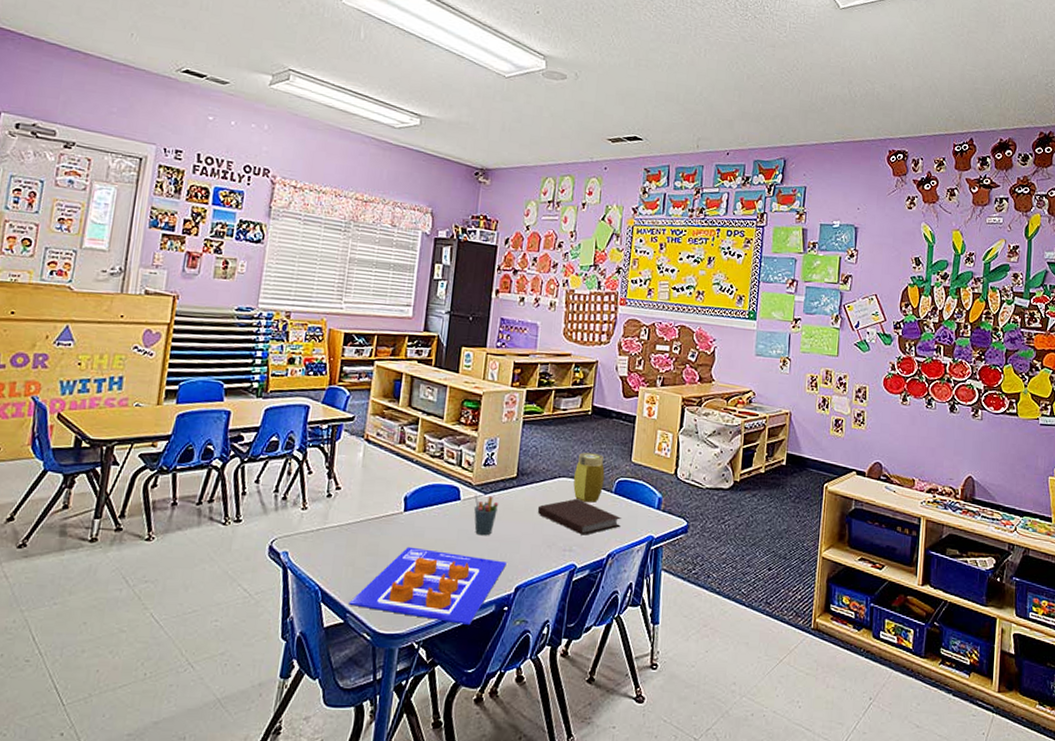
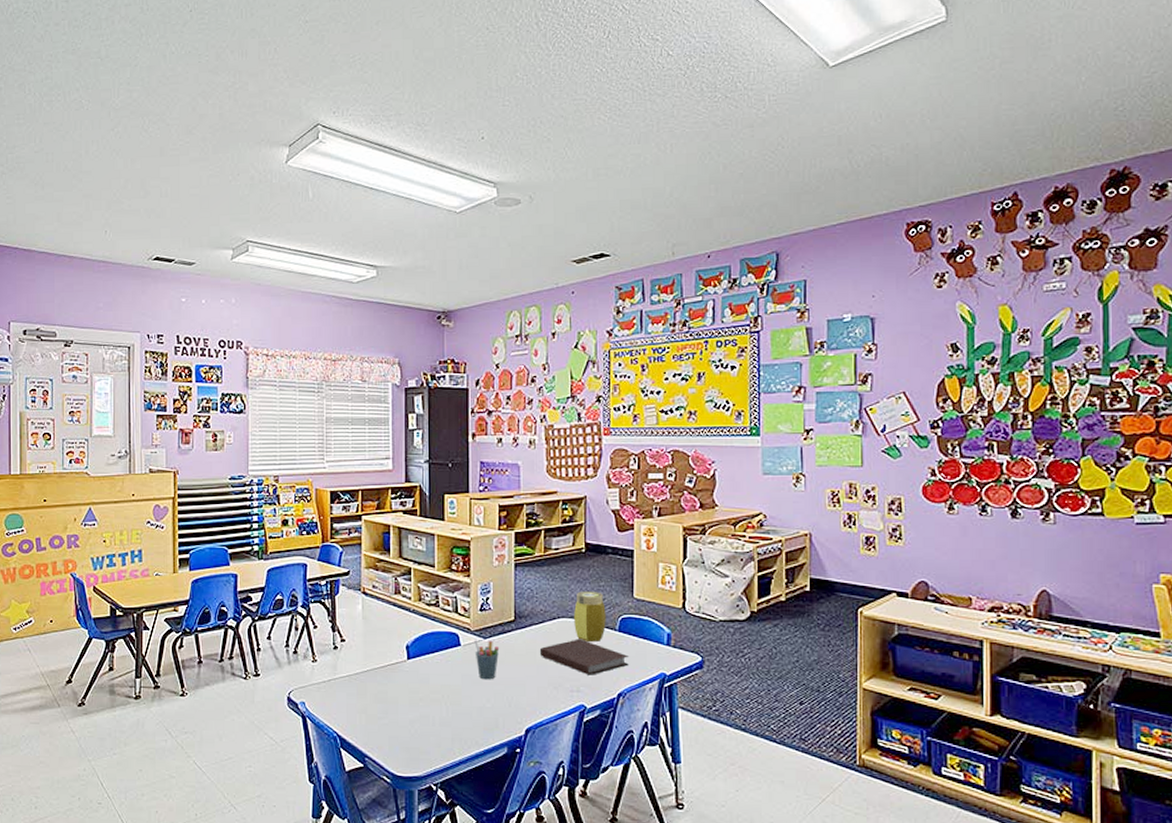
poster: present [349,546,507,626] -> none [366,693,514,768]

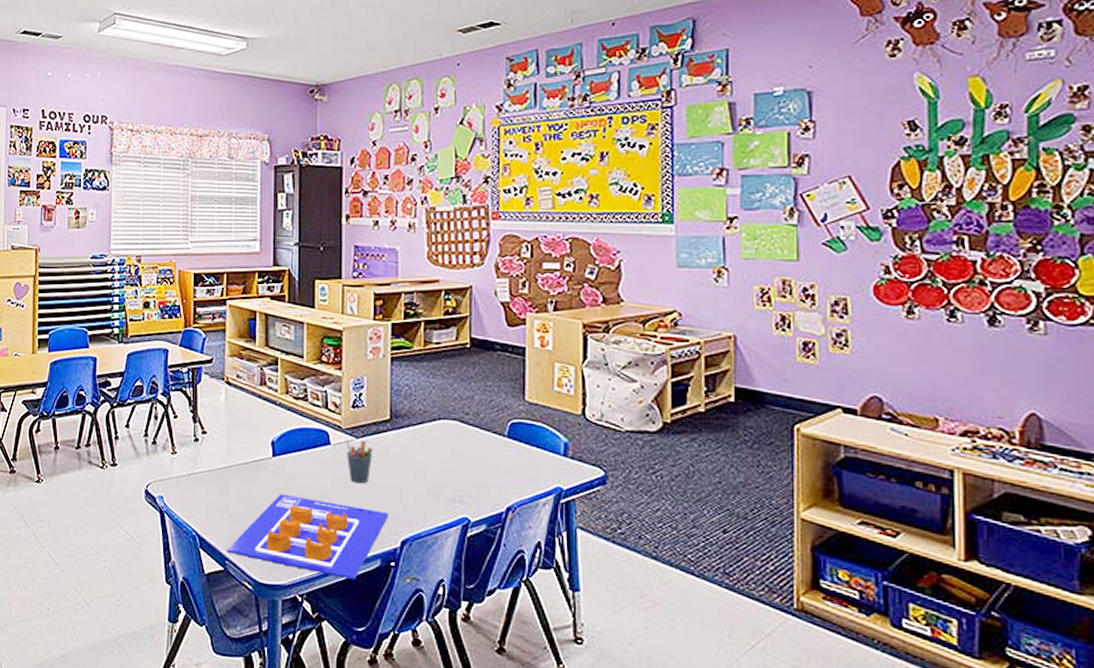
poster: none [366,693,514,768] -> present [227,493,389,581]
notebook: present [539,639,629,675] -> none [417,443,519,485]
jar: present [574,591,606,642] -> none [457,391,493,448]

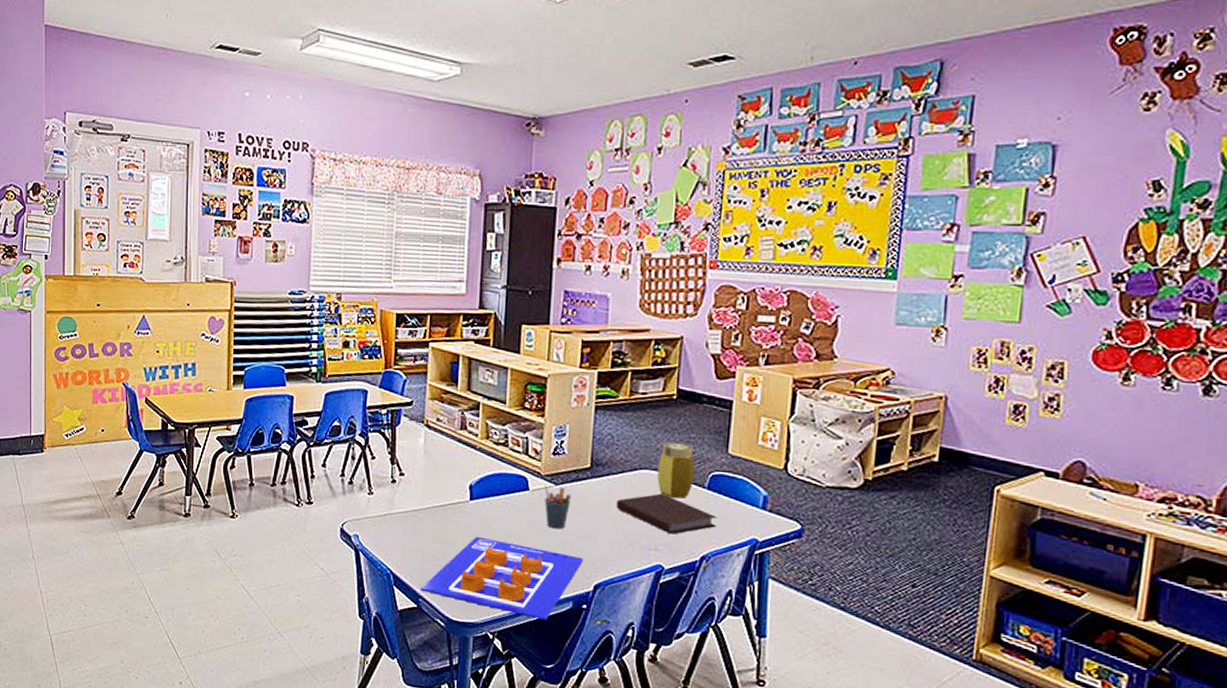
notebook: none [417,443,519,485] -> present [615,493,717,534]
jar: none [457,391,493,448] -> present [657,442,695,499]

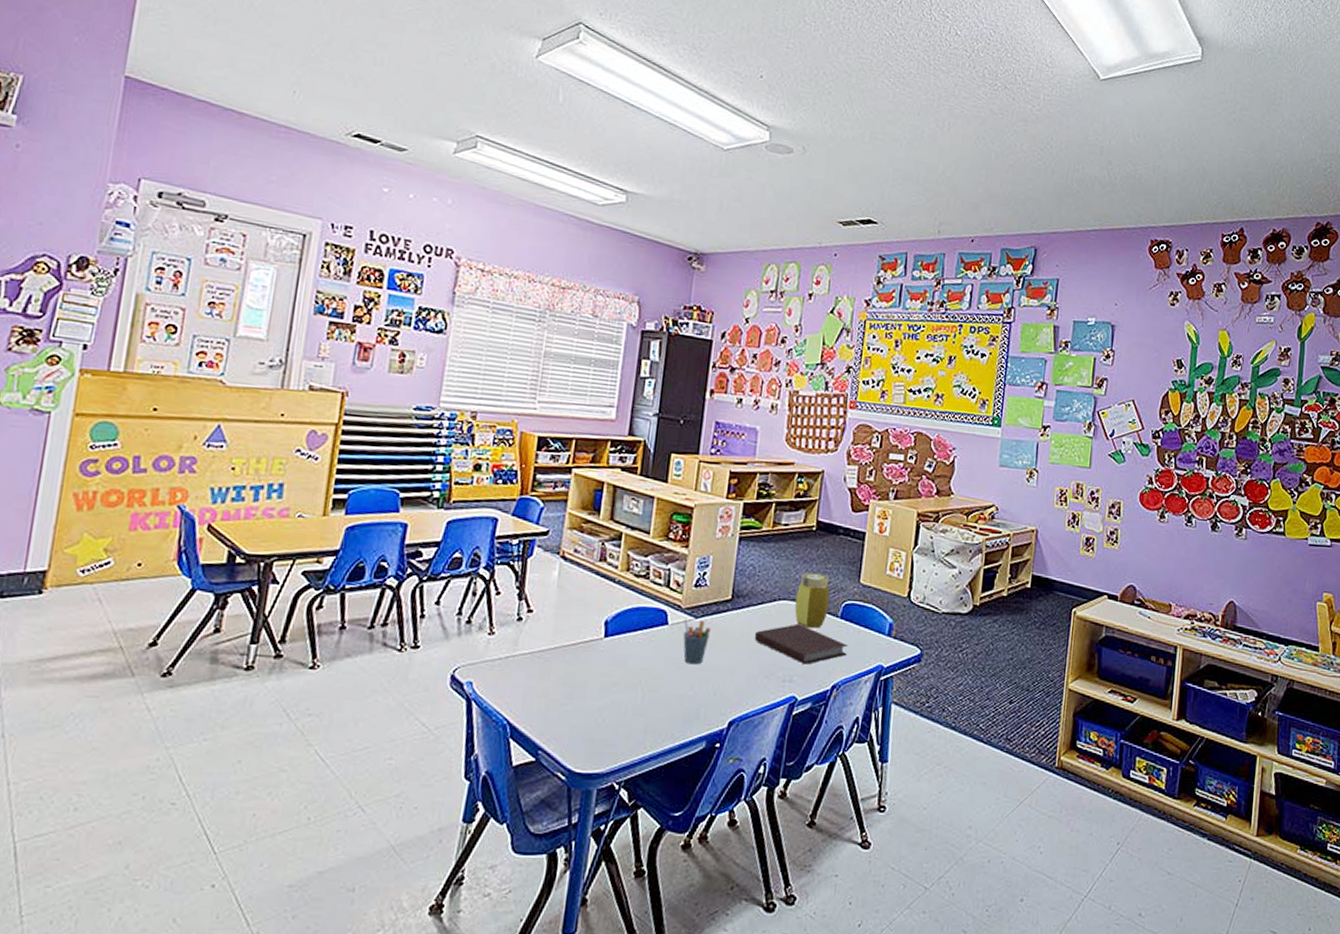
poster: present [421,536,583,621] -> none [541,676,719,765]

